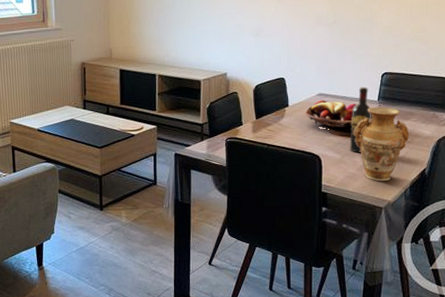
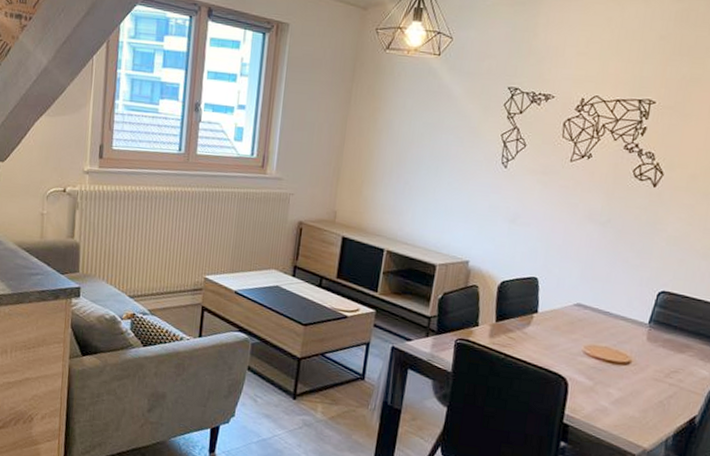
fruit basket: present [304,99,373,131] -> none [555,311,640,354]
wine bottle: present [349,86,372,153] -> none [605,303,639,384]
vase: present [353,107,410,182] -> none [612,330,683,424]

